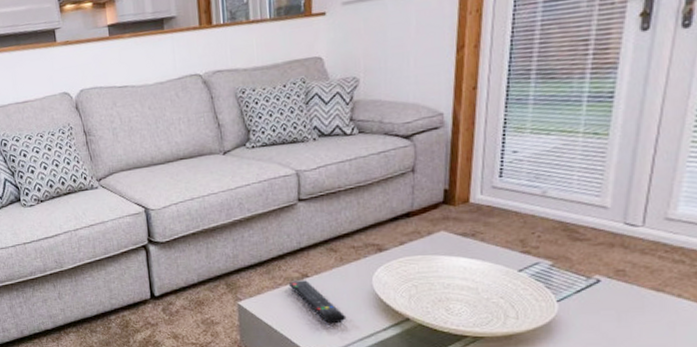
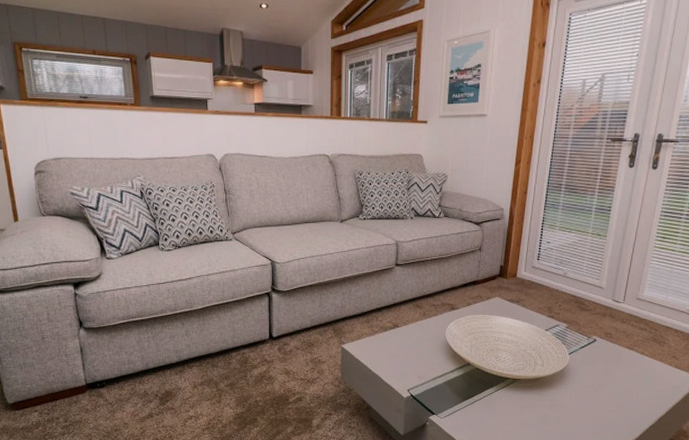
remote control: present [289,280,347,324] -> none [384,330,425,366]

